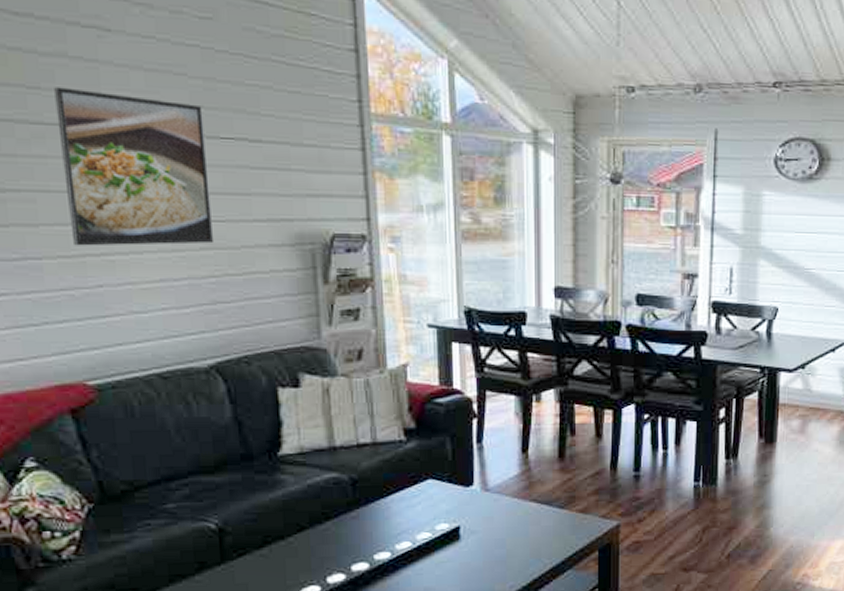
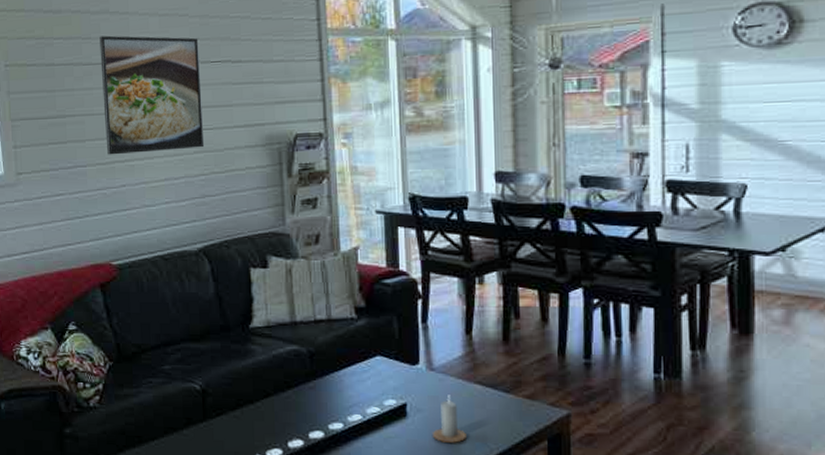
candle: none [487,514,521,562] -> present [433,395,466,443]

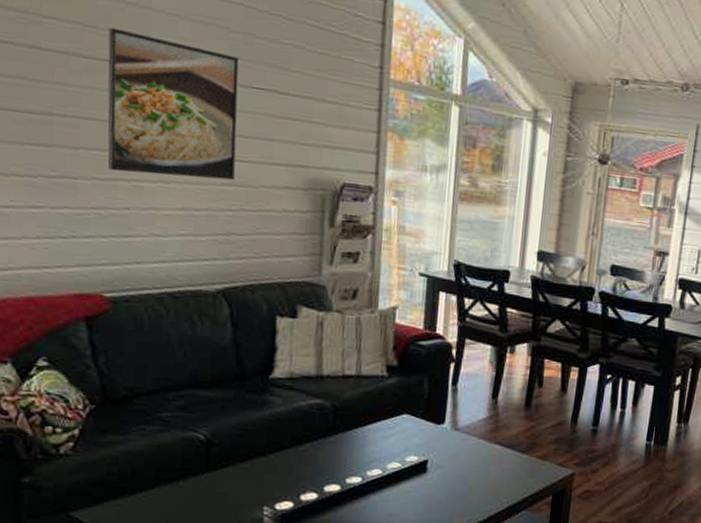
candle: present [433,395,466,443] -> none [450,453,481,497]

